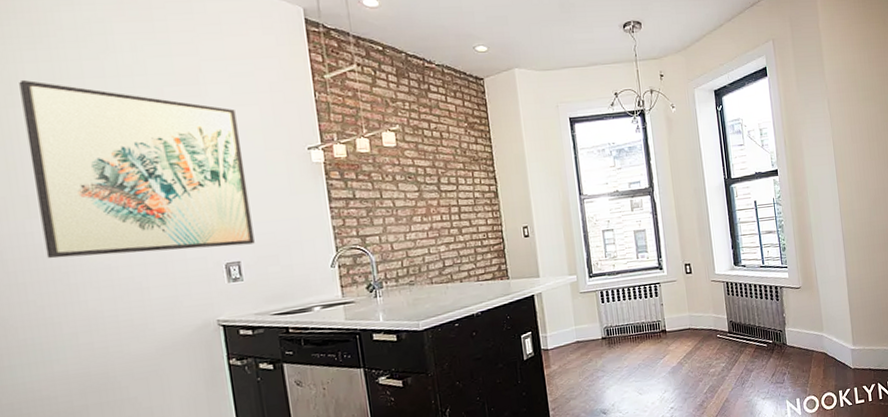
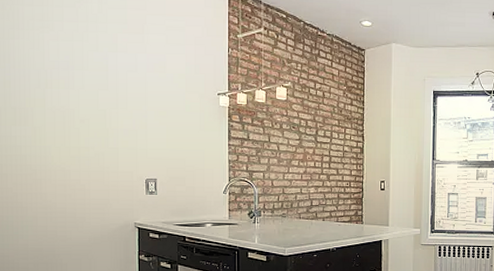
wall art: present [19,79,255,259] -> none [19,18,169,166]

